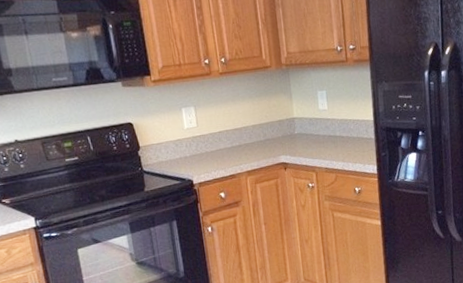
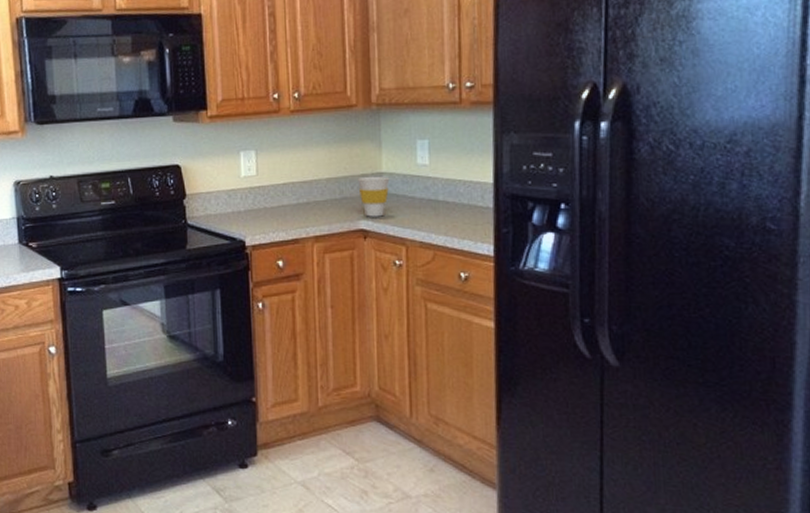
cup: none [276,121,300,153] -> present [358,177,390,217]

